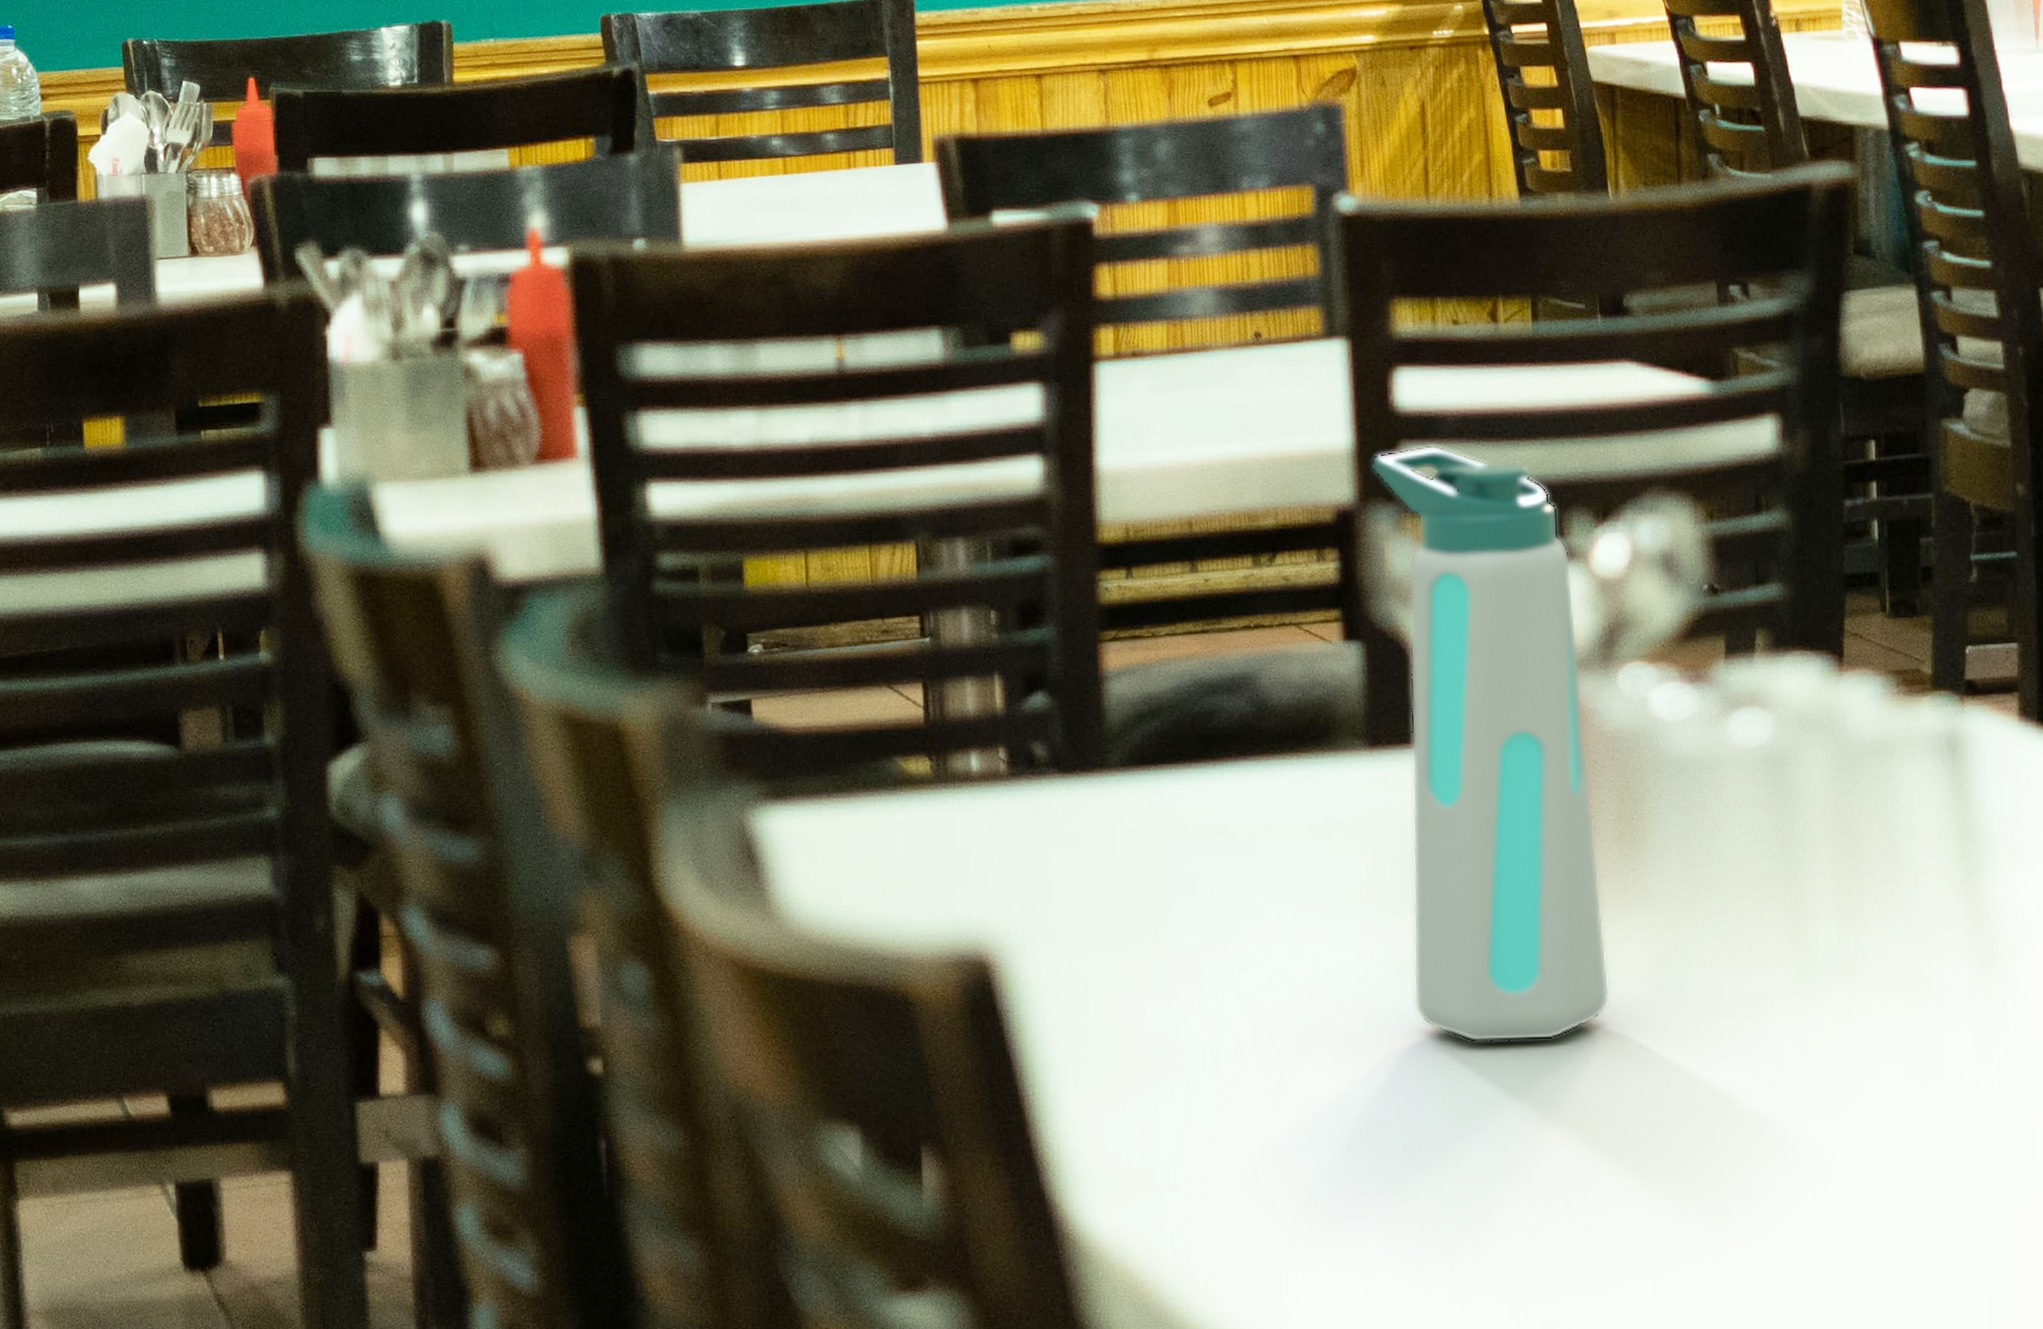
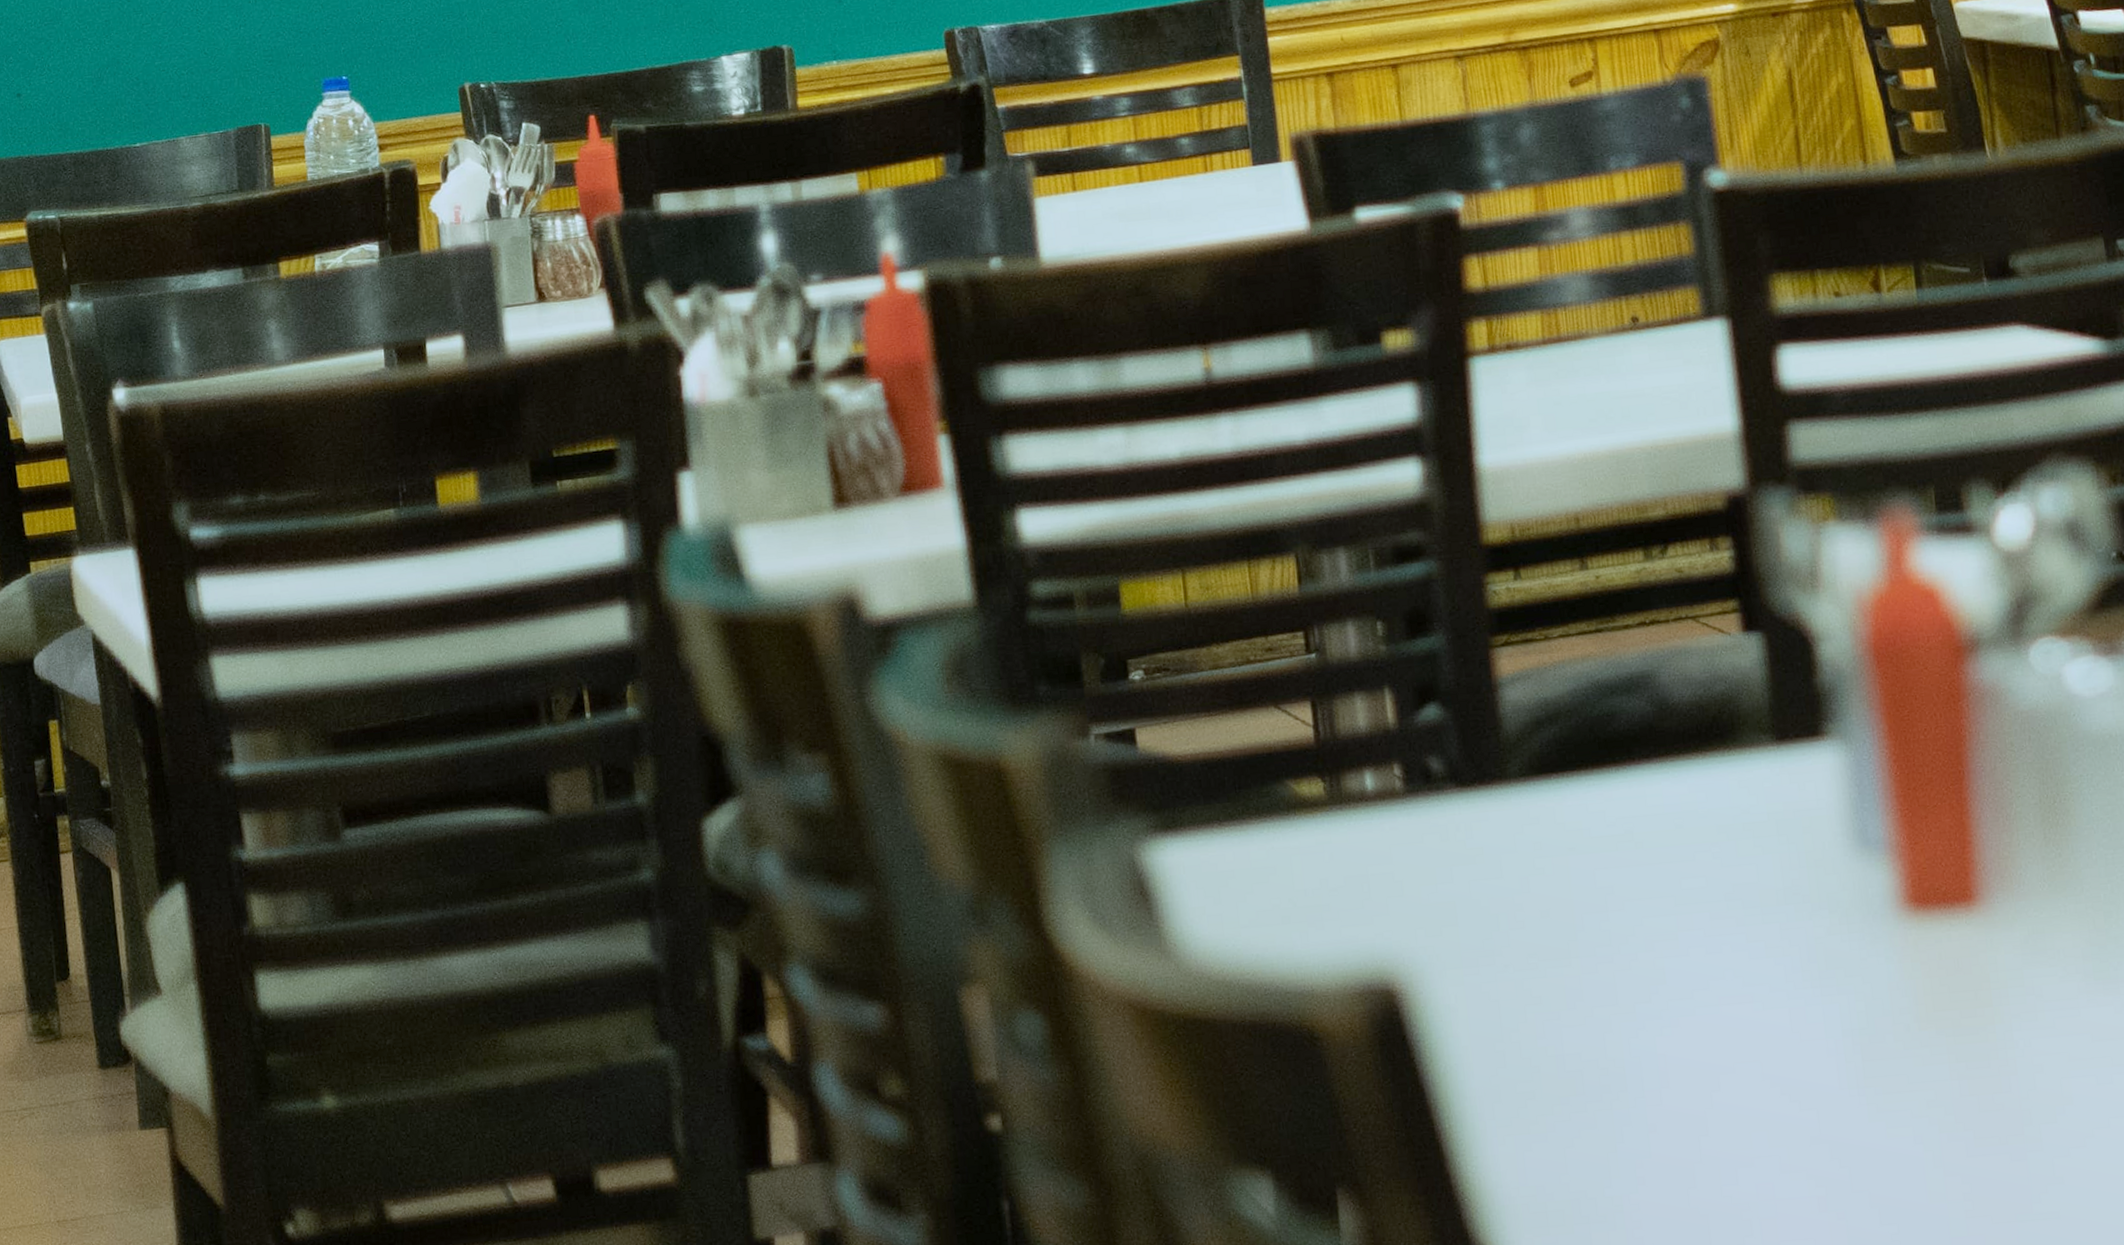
water bottle: present [1371,445,1610,1042] -> none [1760,423,2044,1047]

